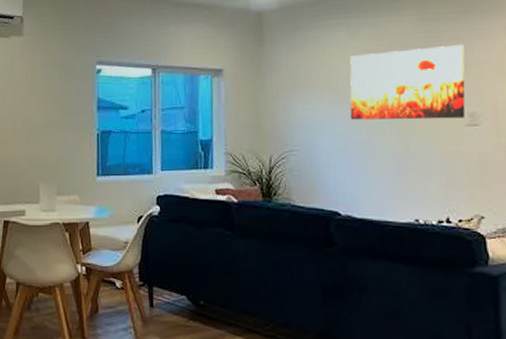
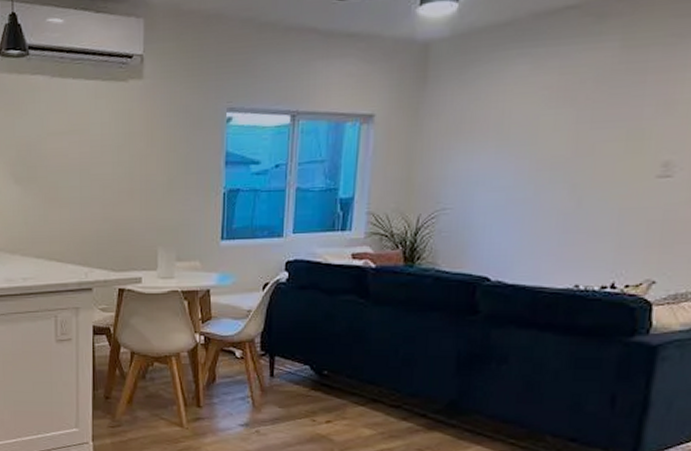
wall art: present [350,44,466,120] -> none [518,76,674,173]

